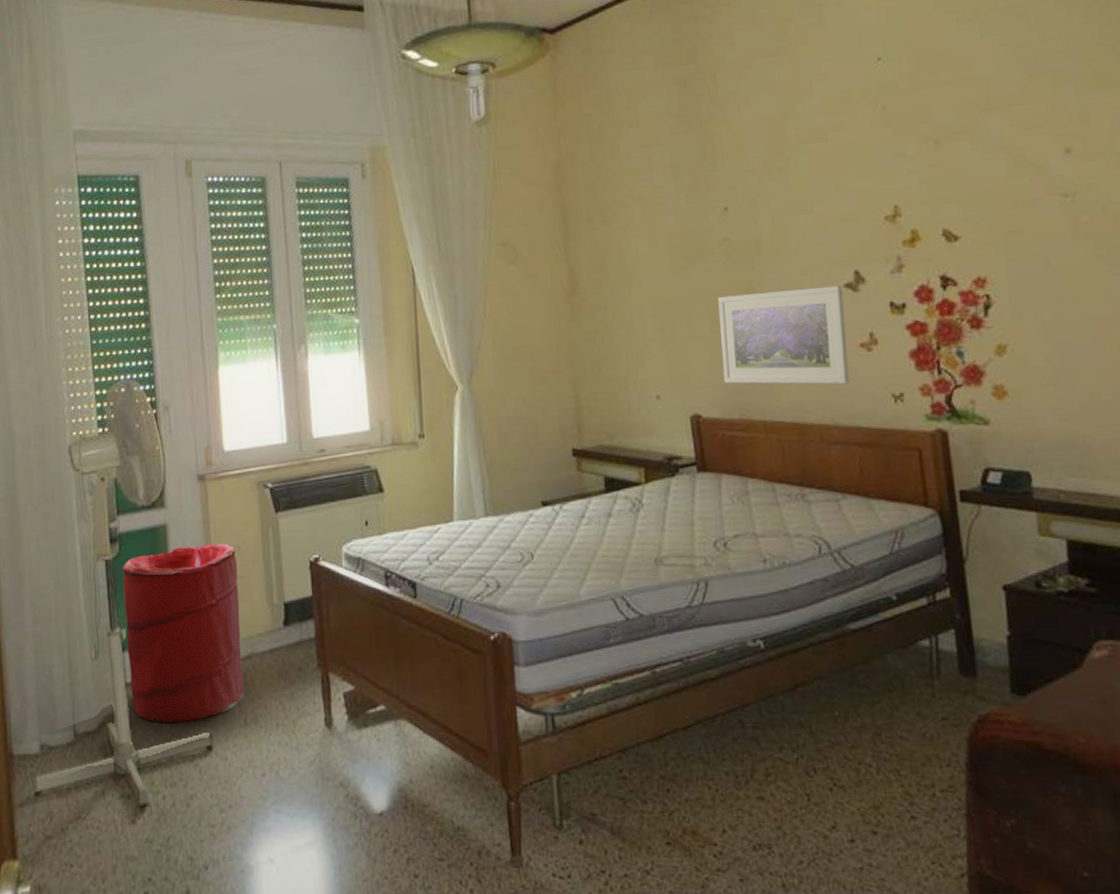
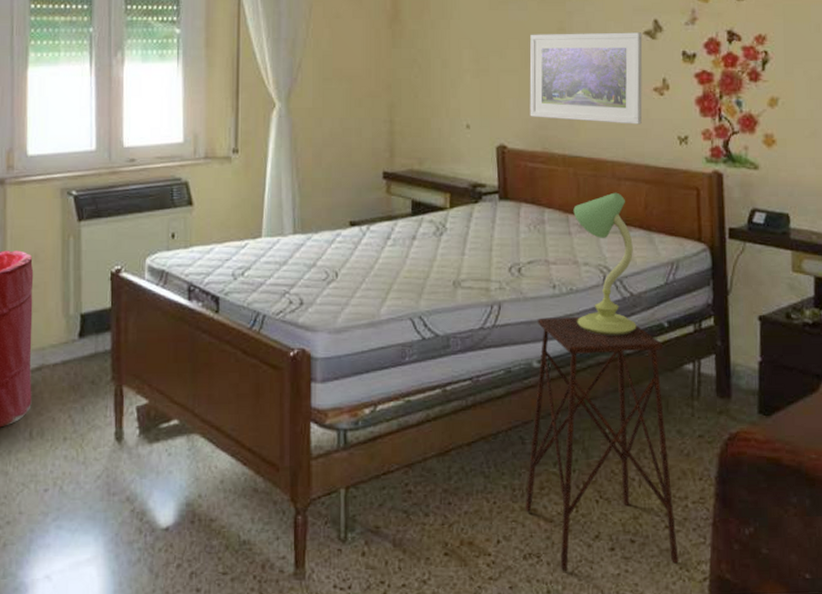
side table: none [749,592,930,863] -> present [525,317,679,571]
table lamp: none [779,457,861,612] -> present [573,192,637,336]

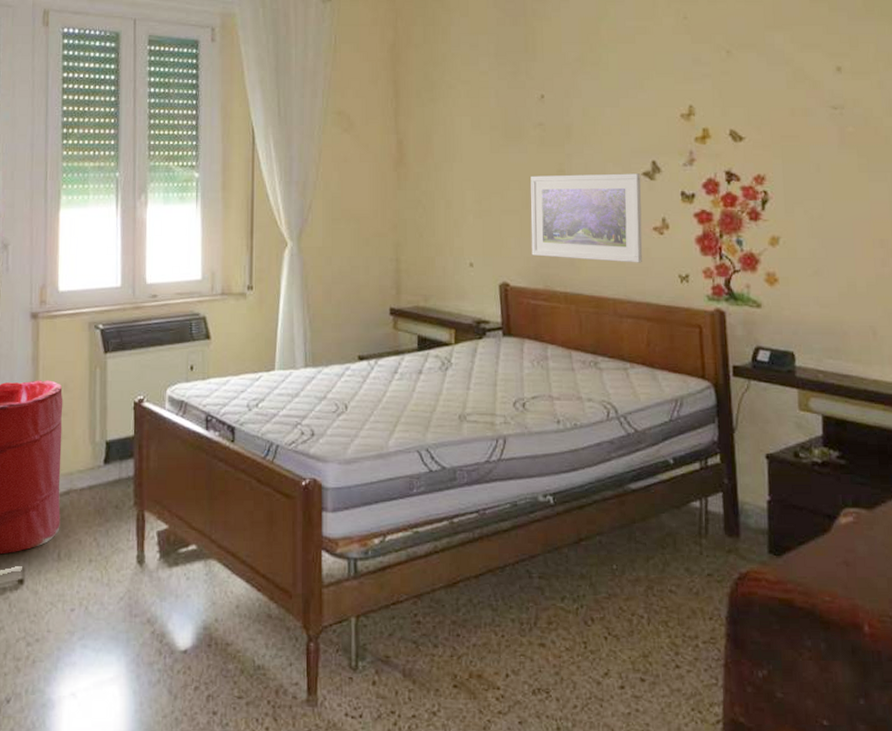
side table: present [525,317,679,571] -> none [533,452,691,708]
table lamp: present [573,192,637,336] -> none [576,329,642,472]

